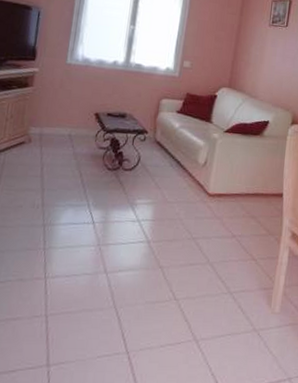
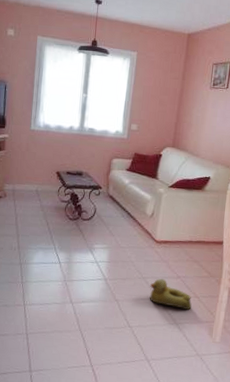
rubber duck: none [199,238,248,276] -> present [149,278,192,311]

